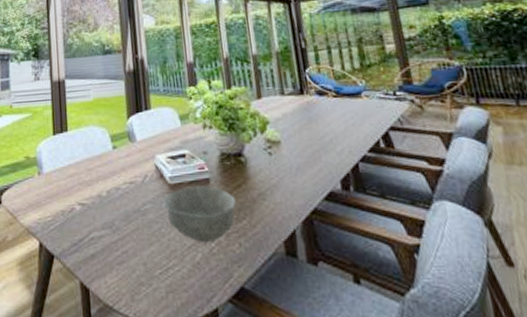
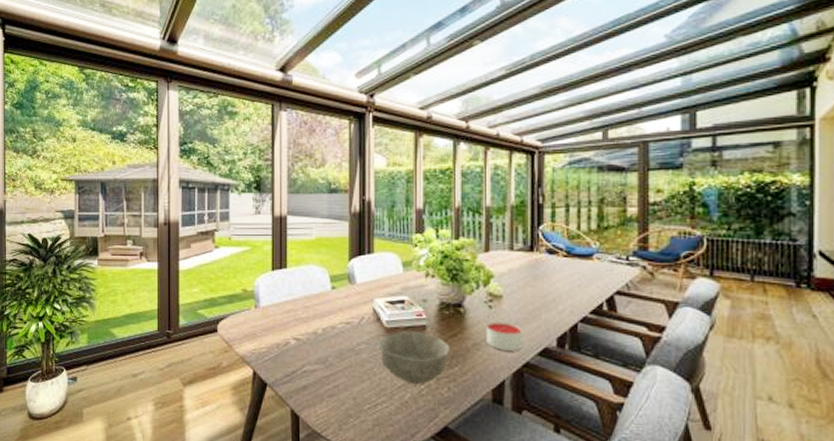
candle: none [269,168,308,198] -> present [487,321,523,351]

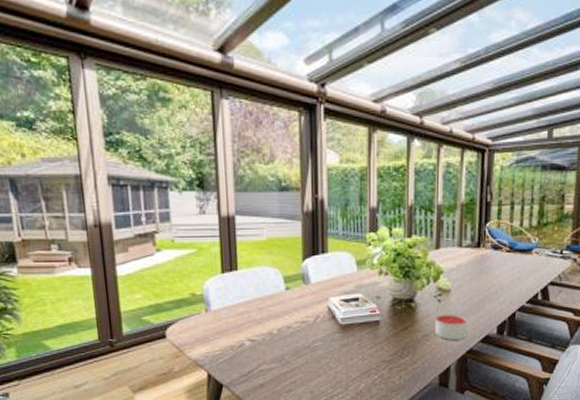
bowl: present [377,331,450,384] -> none [332,327,402,375]

